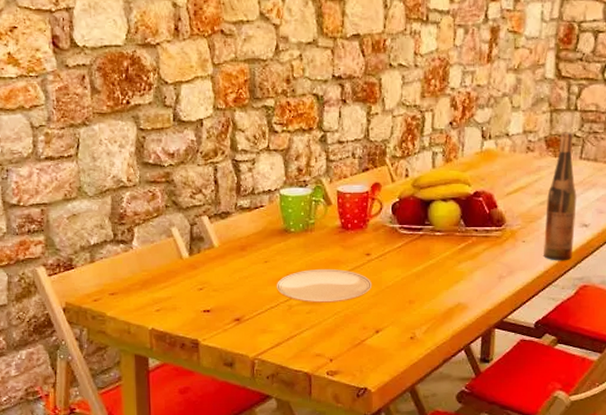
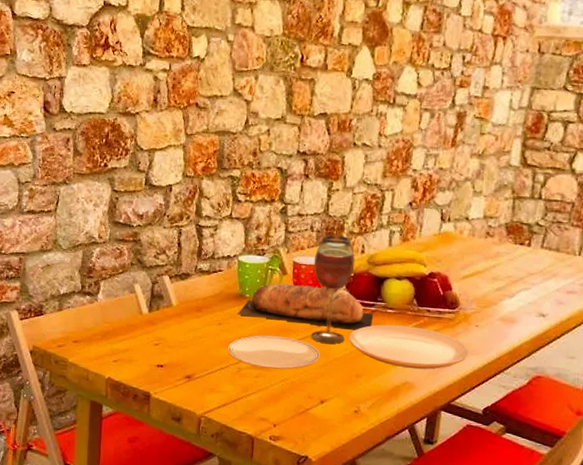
bread loaf: none [284,213,423,256] -> present [237,283,374,330]
wineglass: none [358,160,400,272] -> present [311,234,355,344]
plate: none [400,247,517,289] -> present [349,324,469,370]
wine bottle: present [544,132,577,260] -> none [497,219,536,349]

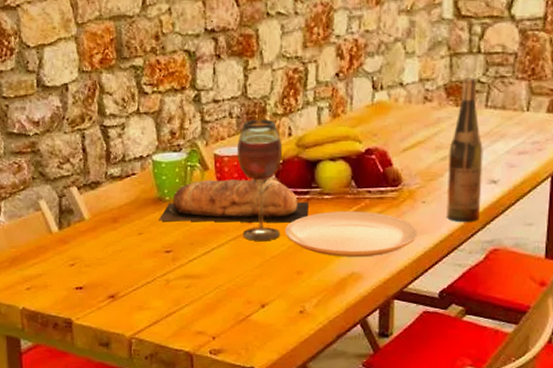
plate: present [227,335,321,370] -> none [151,239,256,277]
wine bottle: none [497,219,536,349] -> present [447,77,483,222]

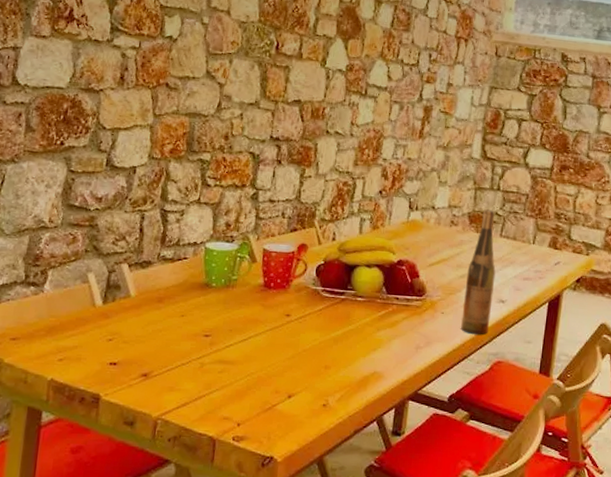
bread loaf: present [158,179,310,223] -> none [202,271,344,320]
wineglass: present [236,118,283,241] -> none [279,221,326,334]
plate: present [285,211,417,257] -> none [319,313,435,358]

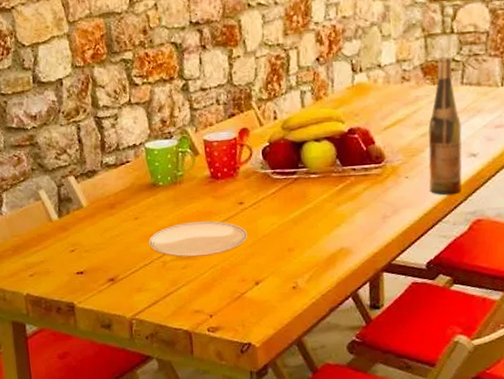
plate: none [190,327,290,364] -> present [148,221,248,258]

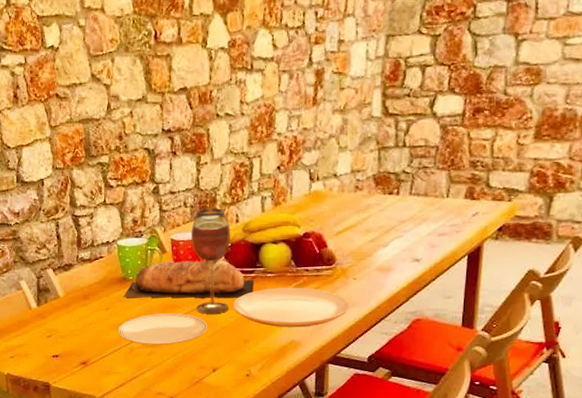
bread loaf: none [153,161,297,206] -> present [123,260,255,298]
wineglass: none [225,104,271,221] -> present [190,207,231,314]
plate: none [275,188,403,233] -> present [233,287,349,327]
wine bottle: present [428,56,462,195] -> none [375,168,408,296]

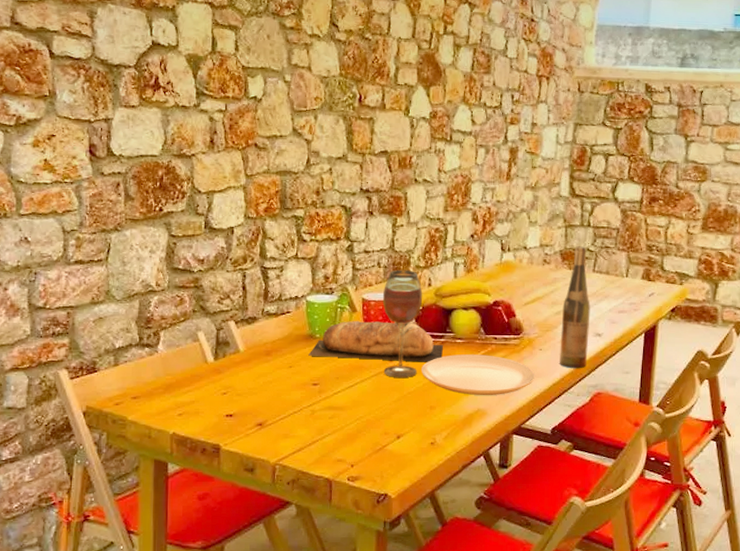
plate: present [117,313,208,346] -> none [299,375,395,409]
wine bottle: none [375,168,408,296] -> present [560,246,591,368]

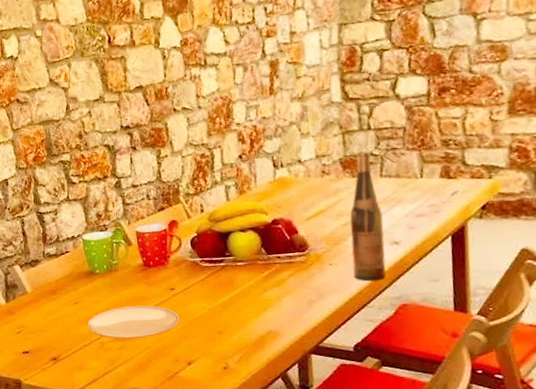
plate: none [299,375,395,409] -> present [87,305,180,340]
bread loaf: present [308,320,444,362] -> none [91,250,225,292]
wineglass: present [382,269,423,377] -> none [155,198,200,306]
plate: present [422,354,535,395] -> none [204,275,328,317]

